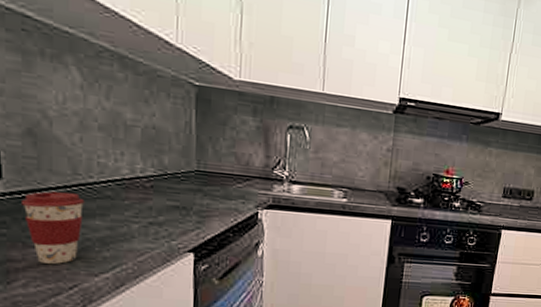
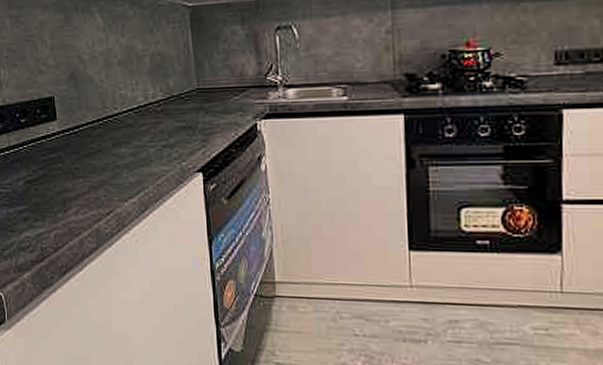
coffee cup: present [22,191,85,264] -> none [70,126,113,192]

